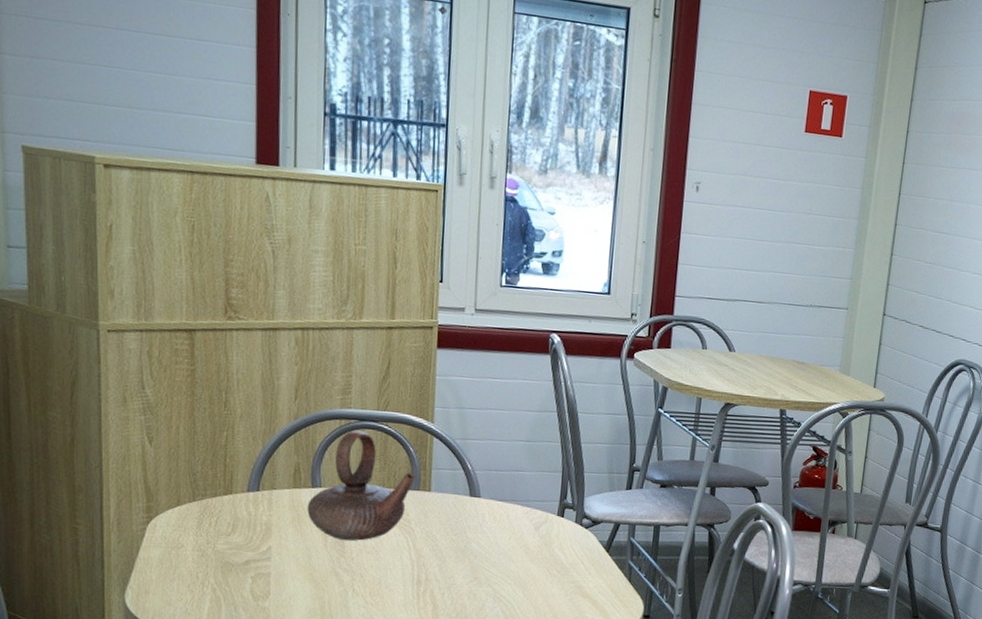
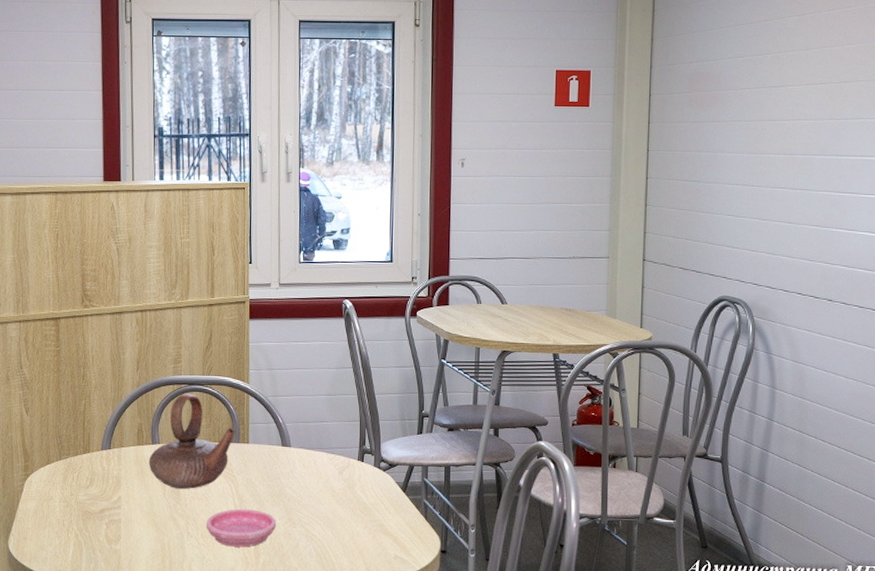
saucer: none [376,565,459,608] -> present [206,509,276,547]

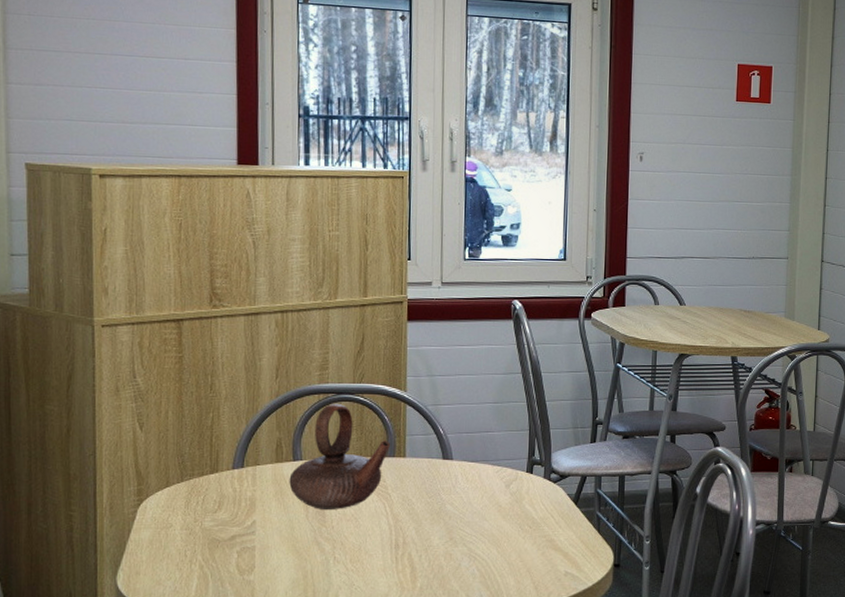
saucer: present [206,509,276,547] -> none [356,529,435,571]

